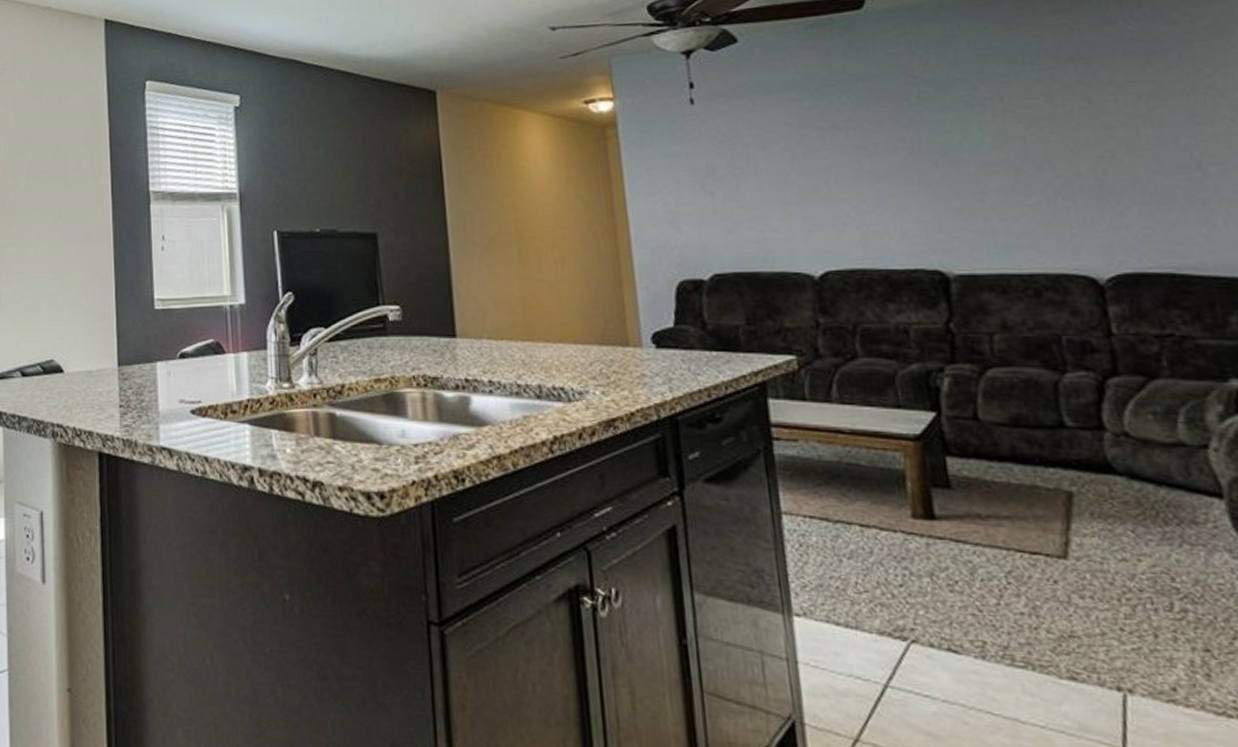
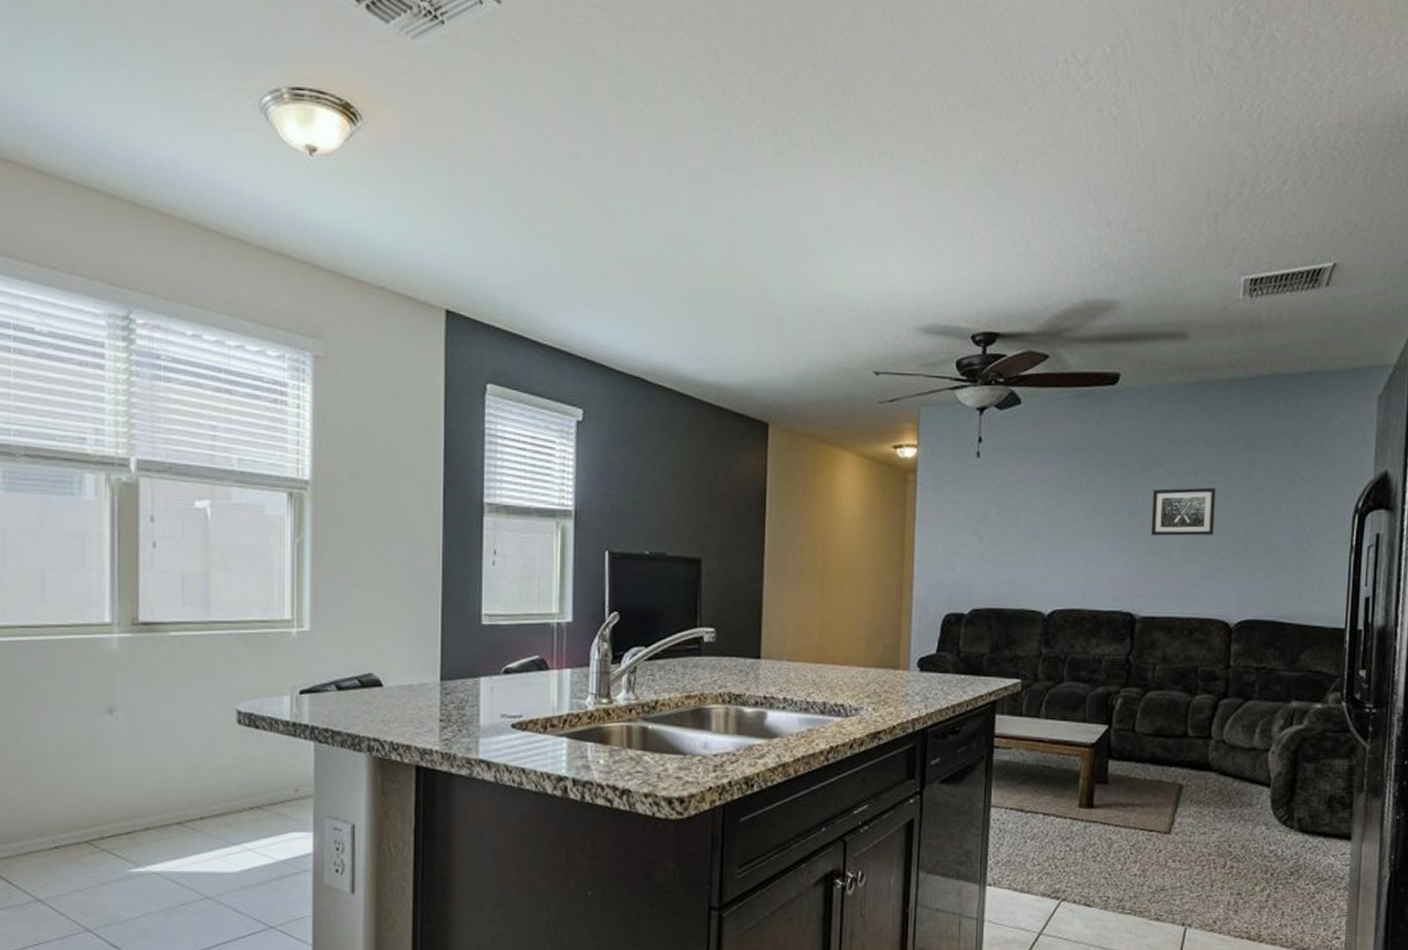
wall art: none [940,113,1045,177] -> present [1151,487,1216,536]

